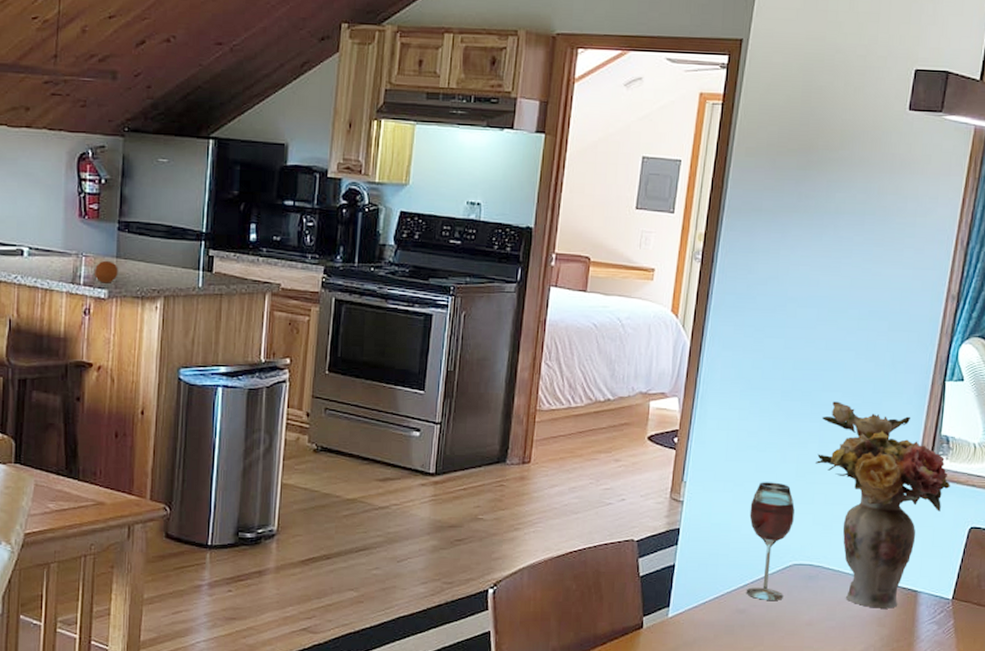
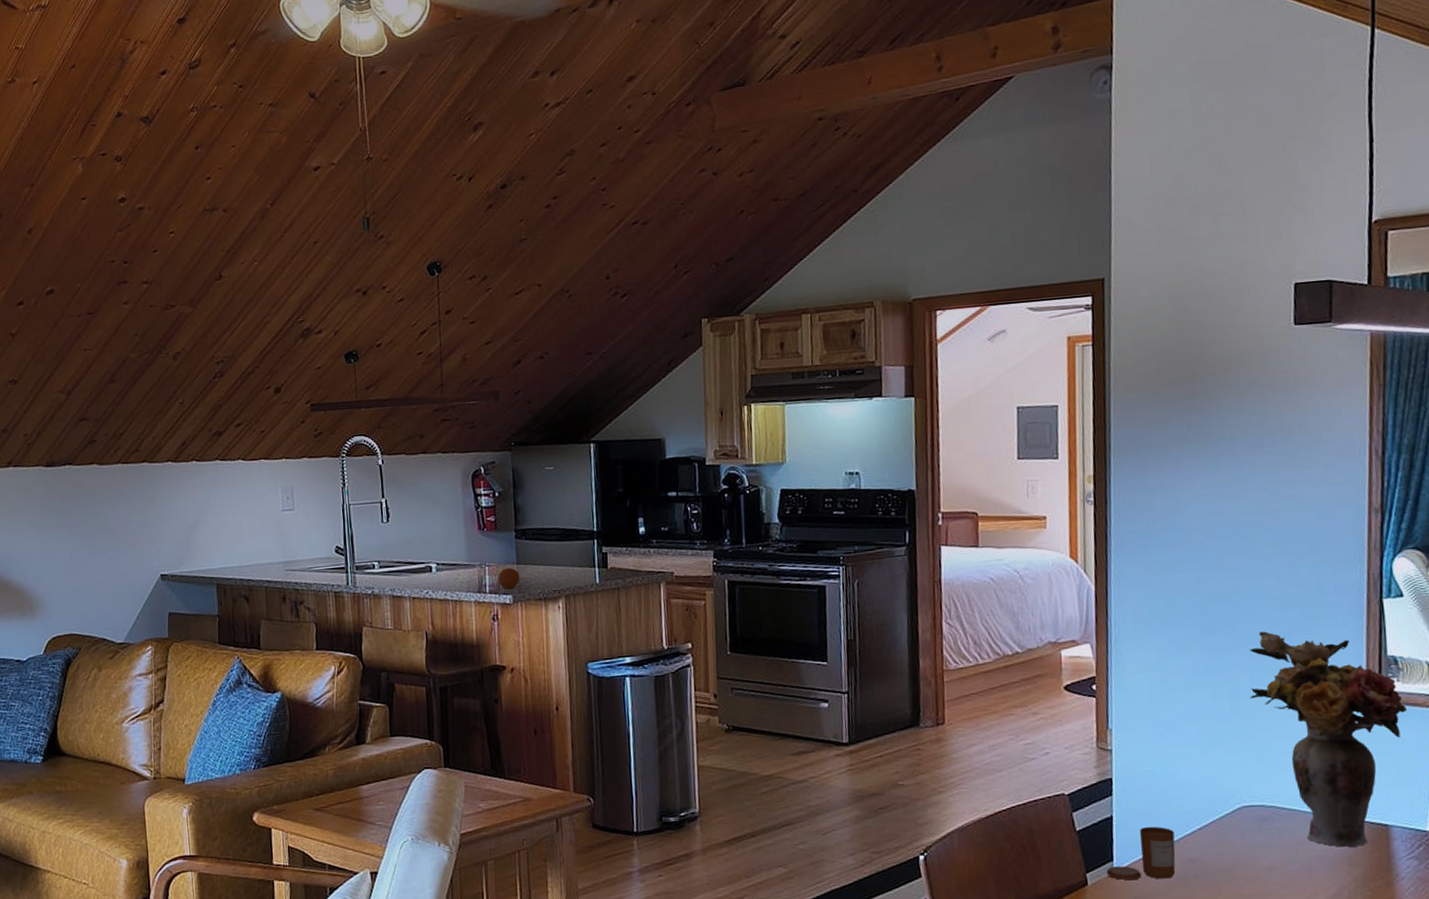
candle: none [661,577,729,627] -> present [1106,827,1176,881]
wineglass: present [746,482,795,600] -> none [1185,721,1237,847]

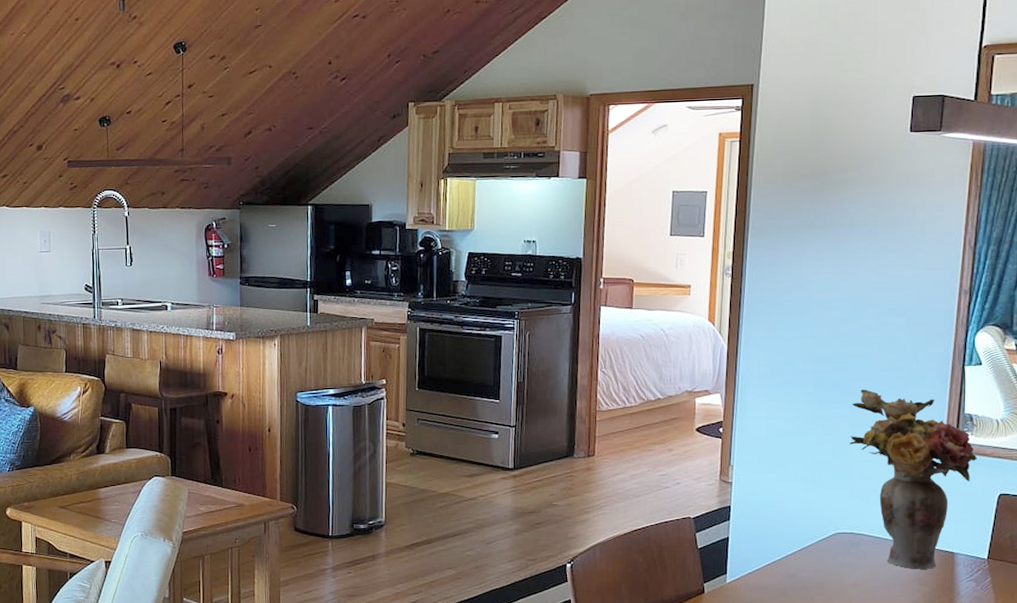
fruit: present [498,567,520,590] -> none [224,309,243,328]
candle: present [1106,827,1176,881] -> none [720,547,779,591]

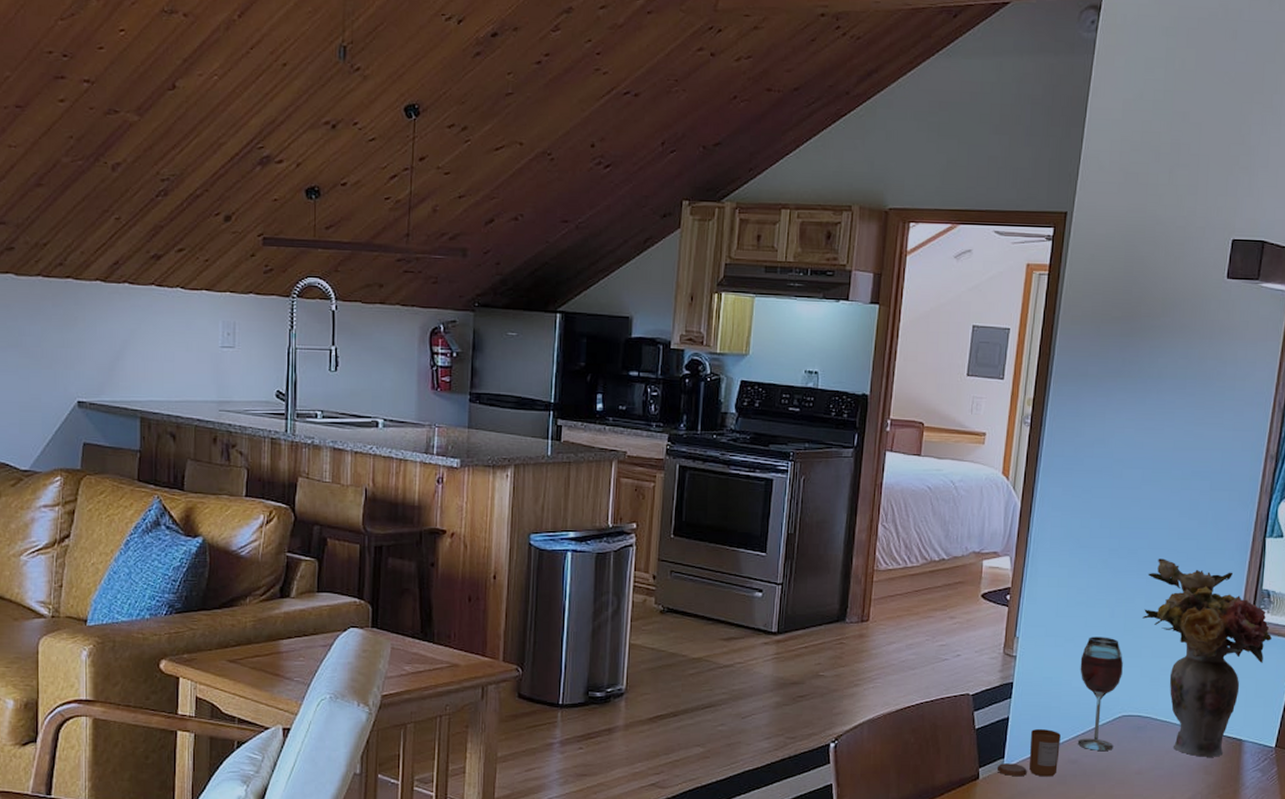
candle: none [720,547,779,591] -> present [996,729,1061,777]
wineglass: none [793,462,833,565] -> present [1077,637,1123,750]

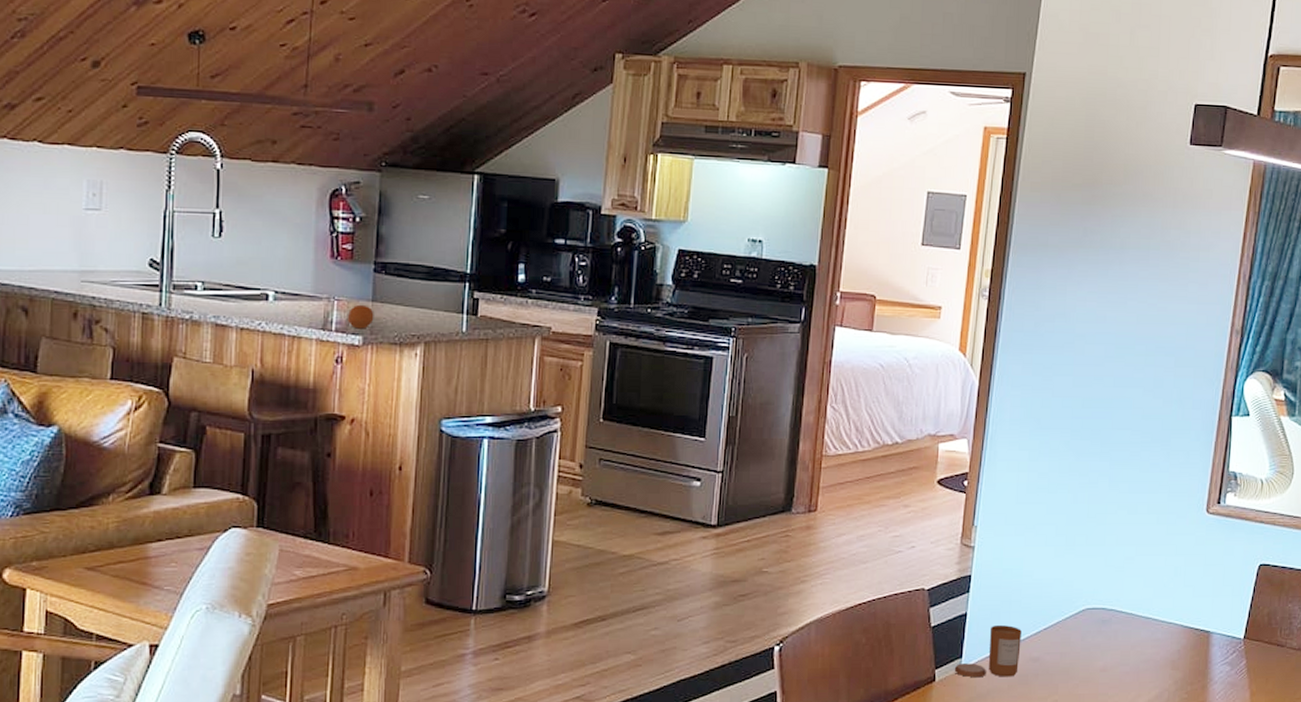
fruit: none [447,431,470,453] -> present [348,304,374,329]
wineglass: present [1077,637,1123,750] -> none [1039,524,1087,647]
flower arrangement: present [1142,558,1272,757] -> none [1106,439,1239,651]

